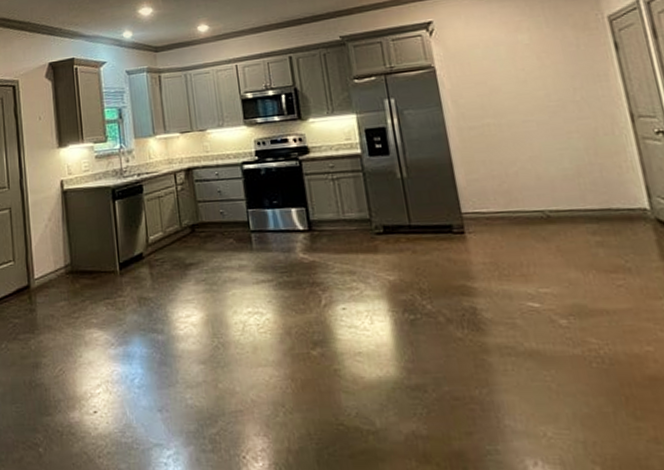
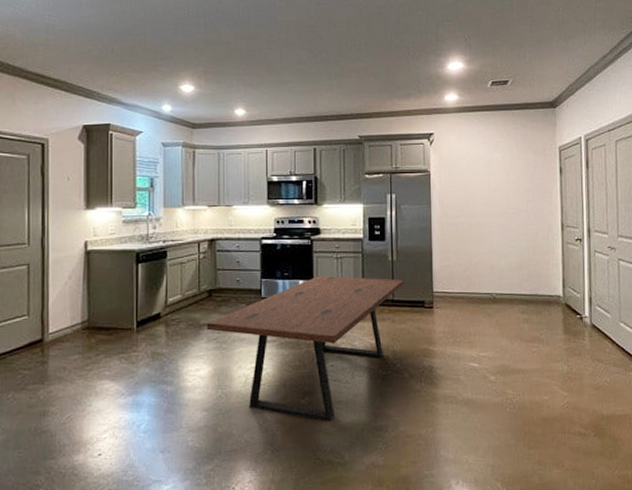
dining table: none [192,200,421,379] -> present [206,275,403,422]

